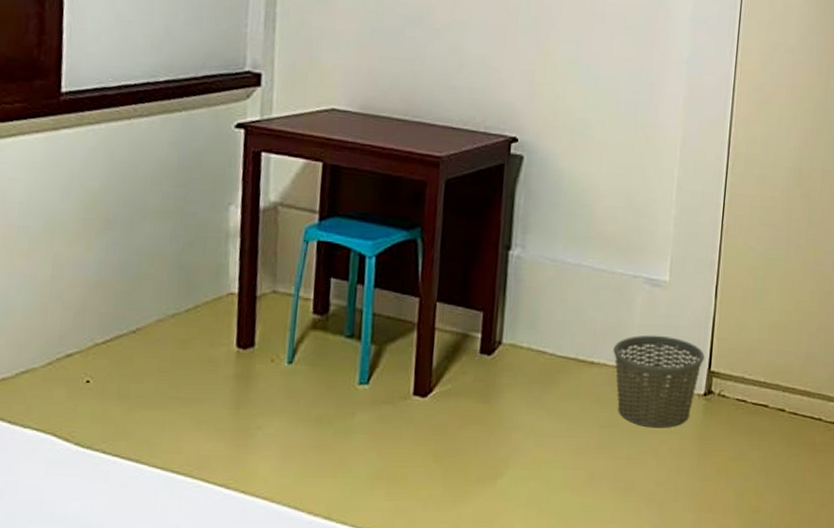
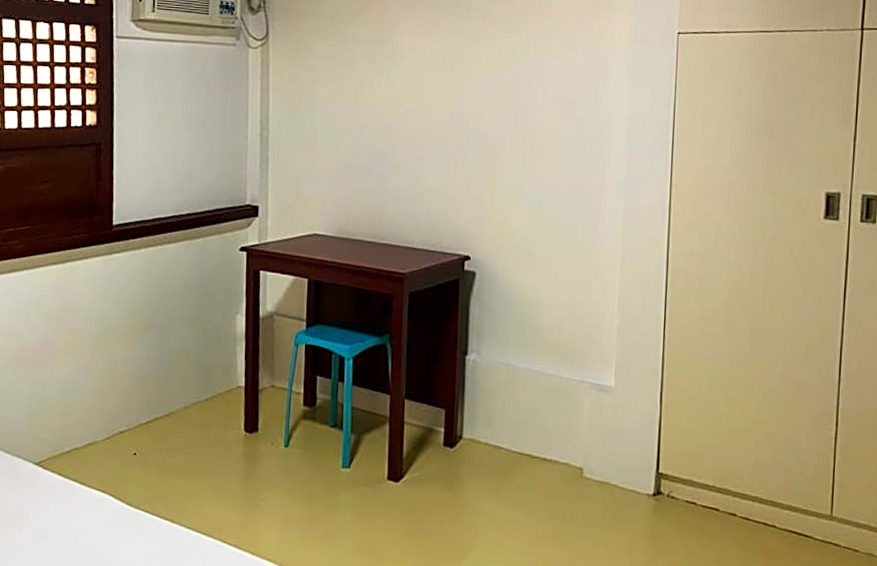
basket: present [613,335,705,428] -> none [564,436,652,524]

